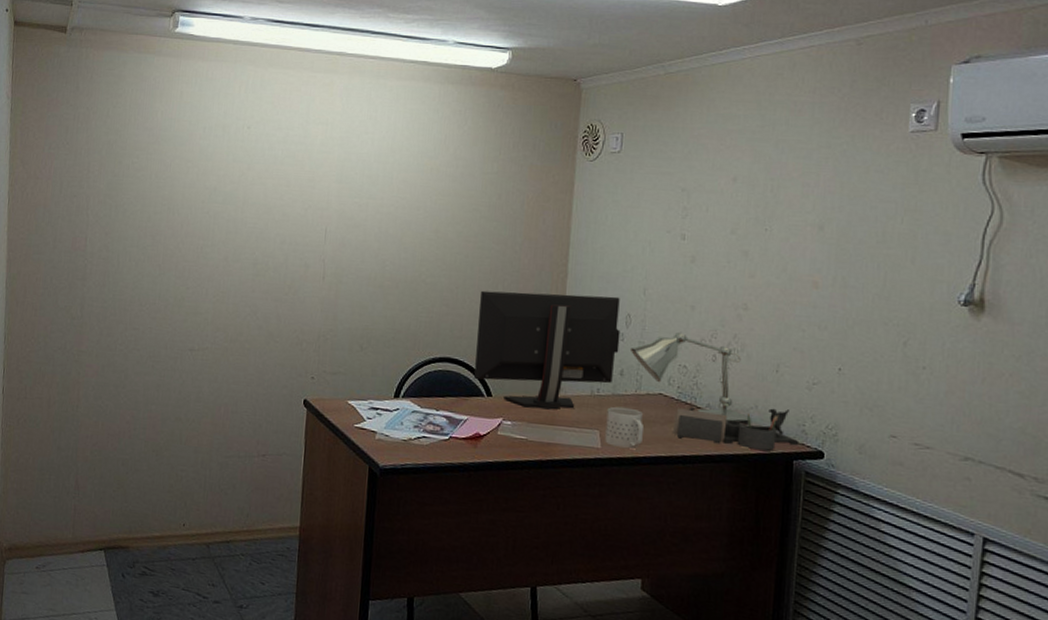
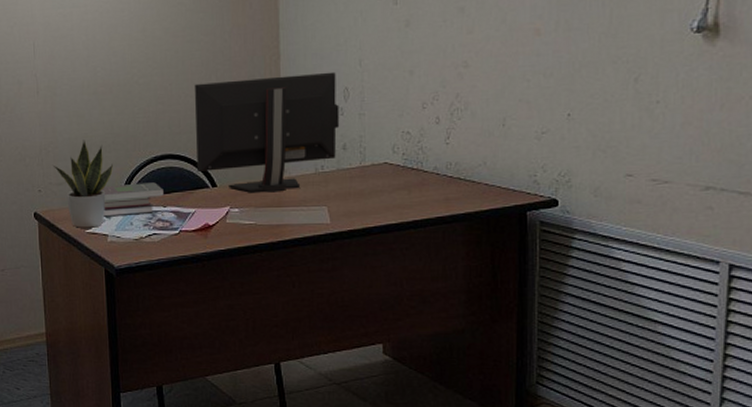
potted plant: none [329,331,390,423] -> present [52,139,113,228]
books: none [375,381,438,415] -> present [102,182,164,217]
mug: present [605,406,645,450] -> none [333,180,373,221]
desk lamp: present [629,331,752,426] -> none [350,98,482,184]
desk organizer: present [673,408,799,451] -> none [401,162,532,206]

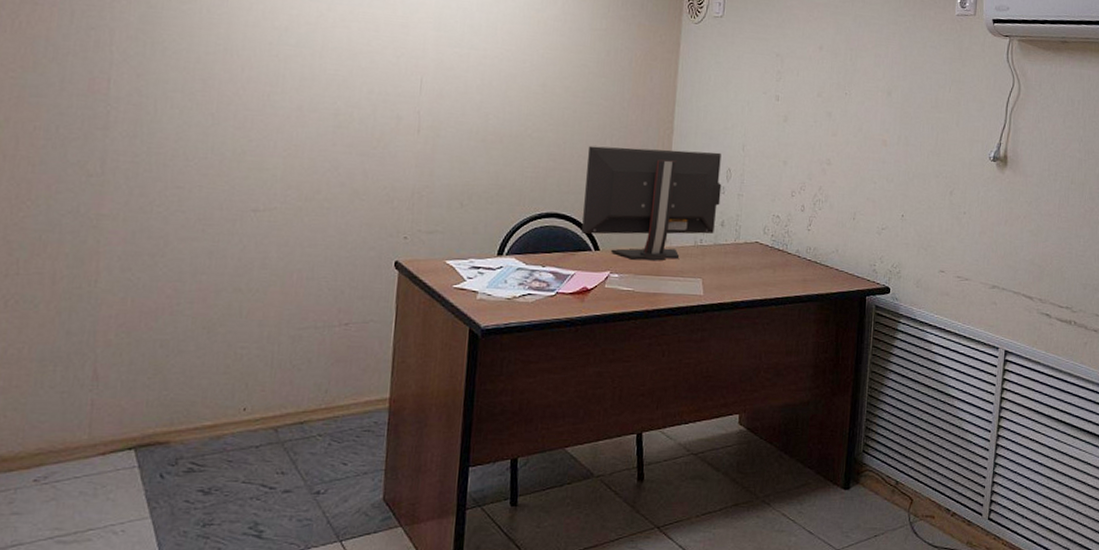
potted plant: present [52,139,113,228] -> none [424,187,493,283]
books: present [102,182,164,217] -> none [476,239,544,273]

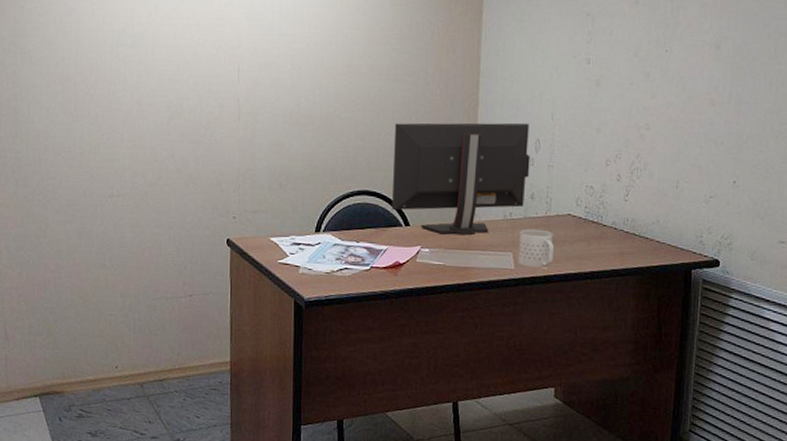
mug: none [707,255,743,295] -> present [518,229,555,269]

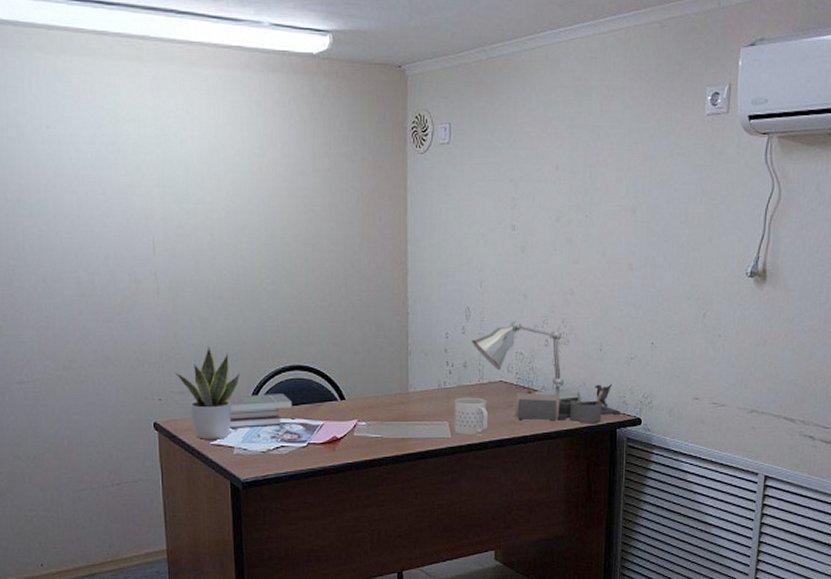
potted plant: none [249,169,309,258] -> present [174,346,240,440]
books: none [297,216,358,249] -> present [227,394,292,428]
computer monitor: present [392,122,530,236] -> none [325,291,461,407]
desk lamp: none [539,154,654,241] -> present [471,320,582,403]
desk organizer: none [581,222,697,262] -> present [514,384,621,423]

